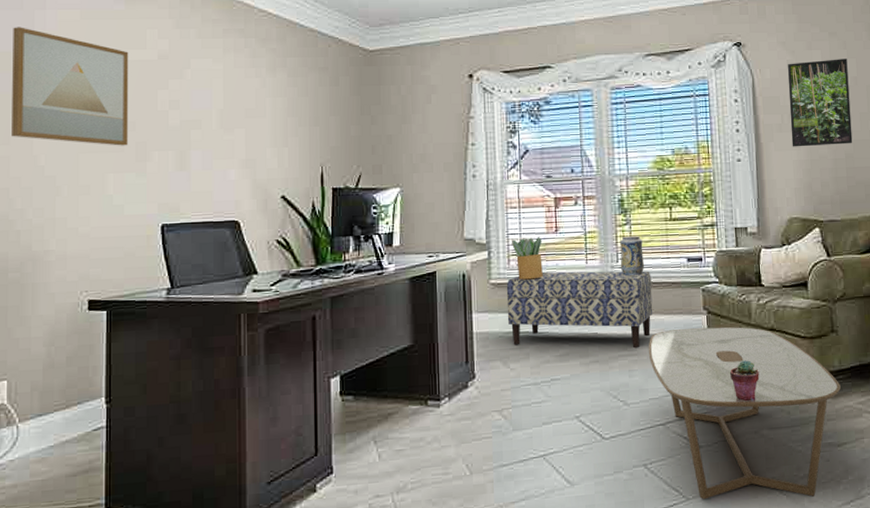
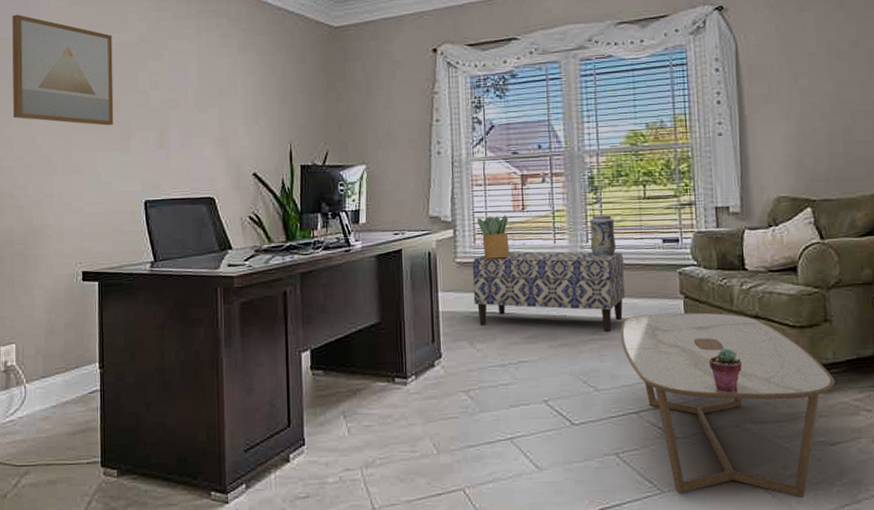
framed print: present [788,59,853,147] -> none [776,20,851,120]

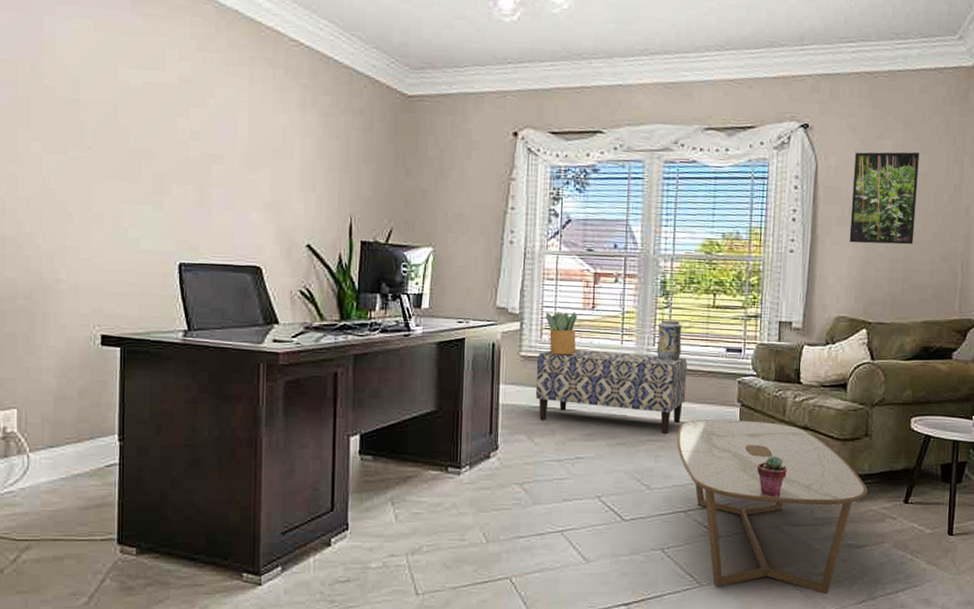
wall art: present [12,14,114,126] -> none [19,32,146,176]
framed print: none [776,20,851,120] -> present [849,152,920,245]

